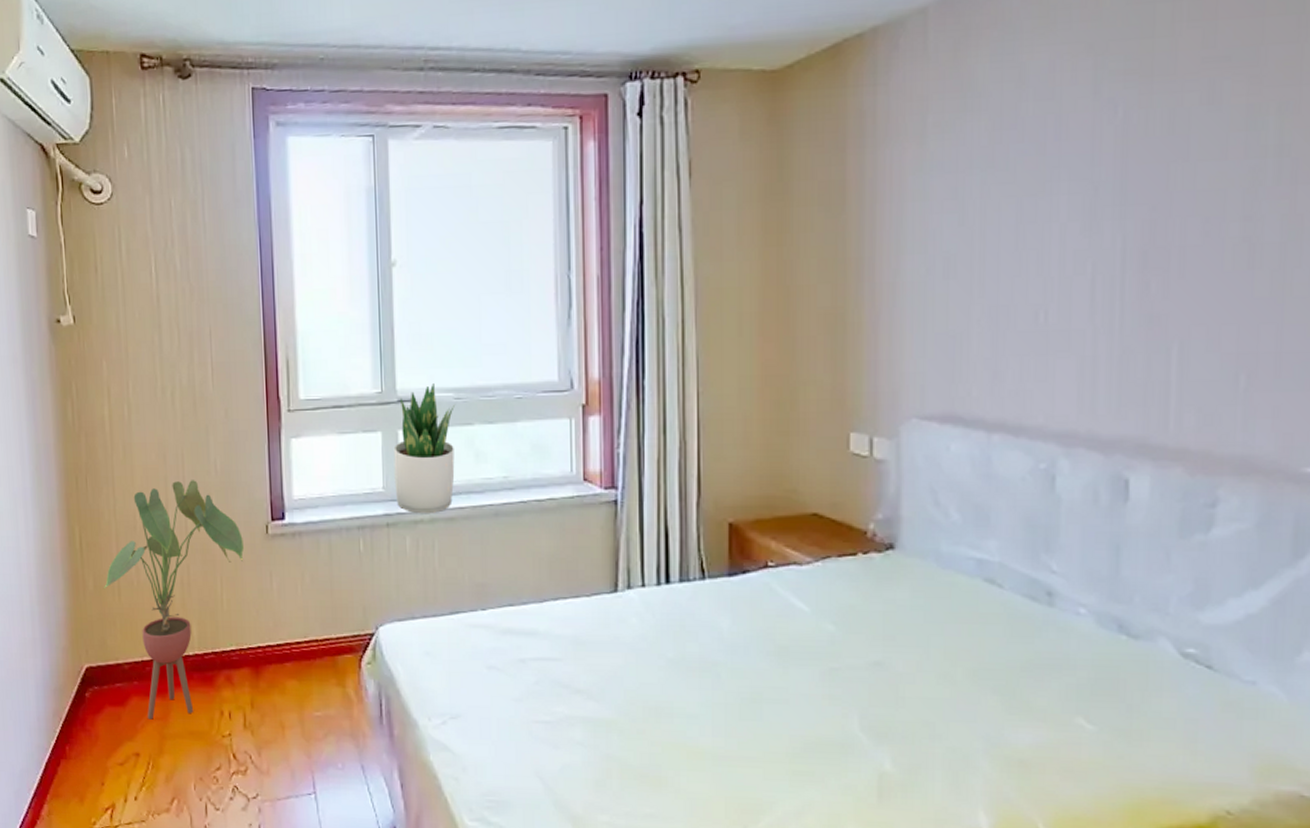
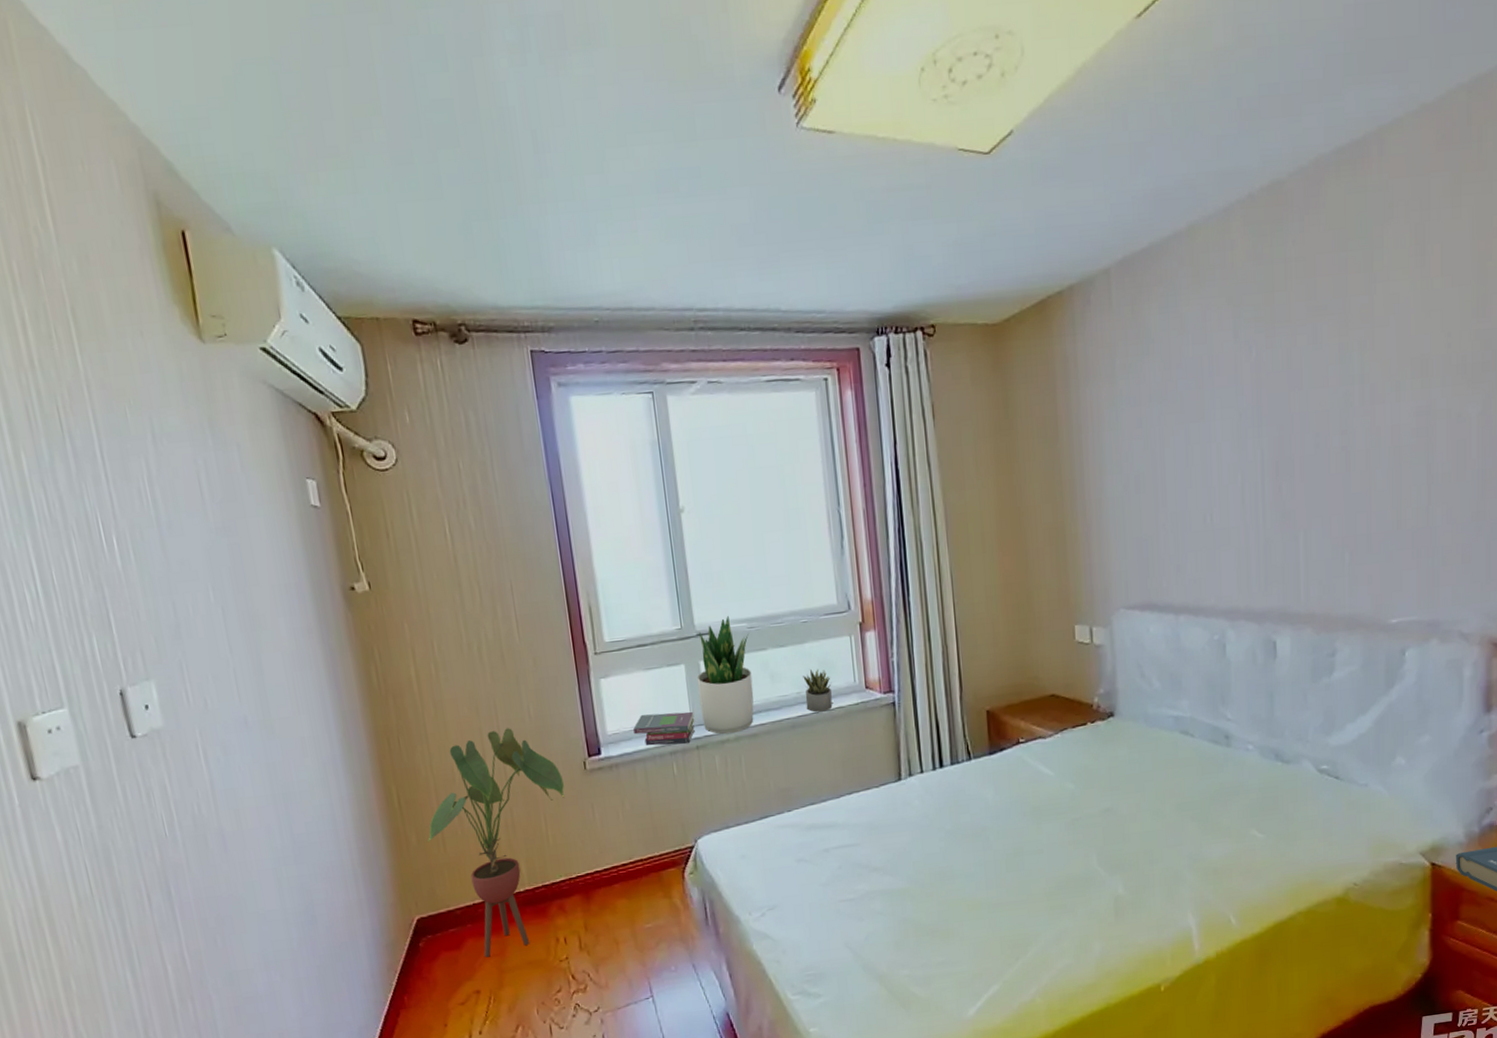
books: none [321,481,388,520] -> present [633,711,695,746]
succulent plant: none [512,452,544,501] -> present [803,669,833,713]

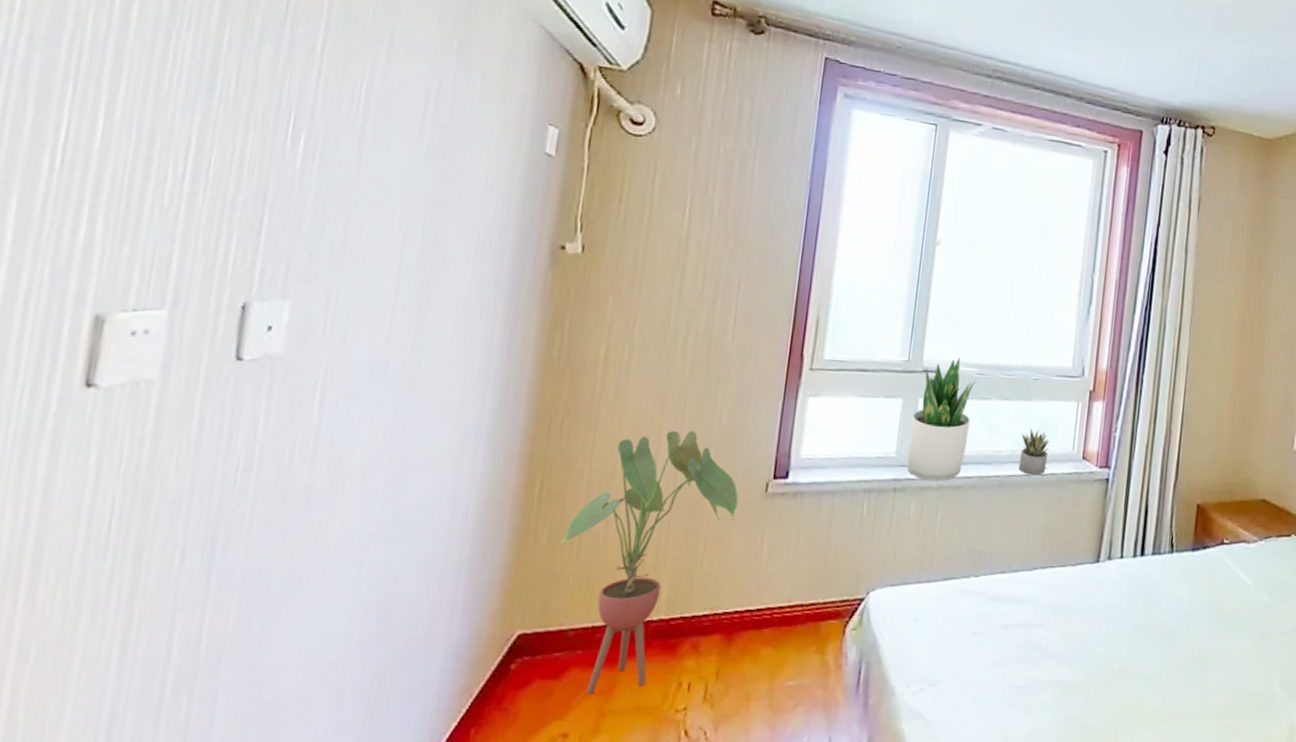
books: present [633,711,695,746] -> none [830,443,900,484]

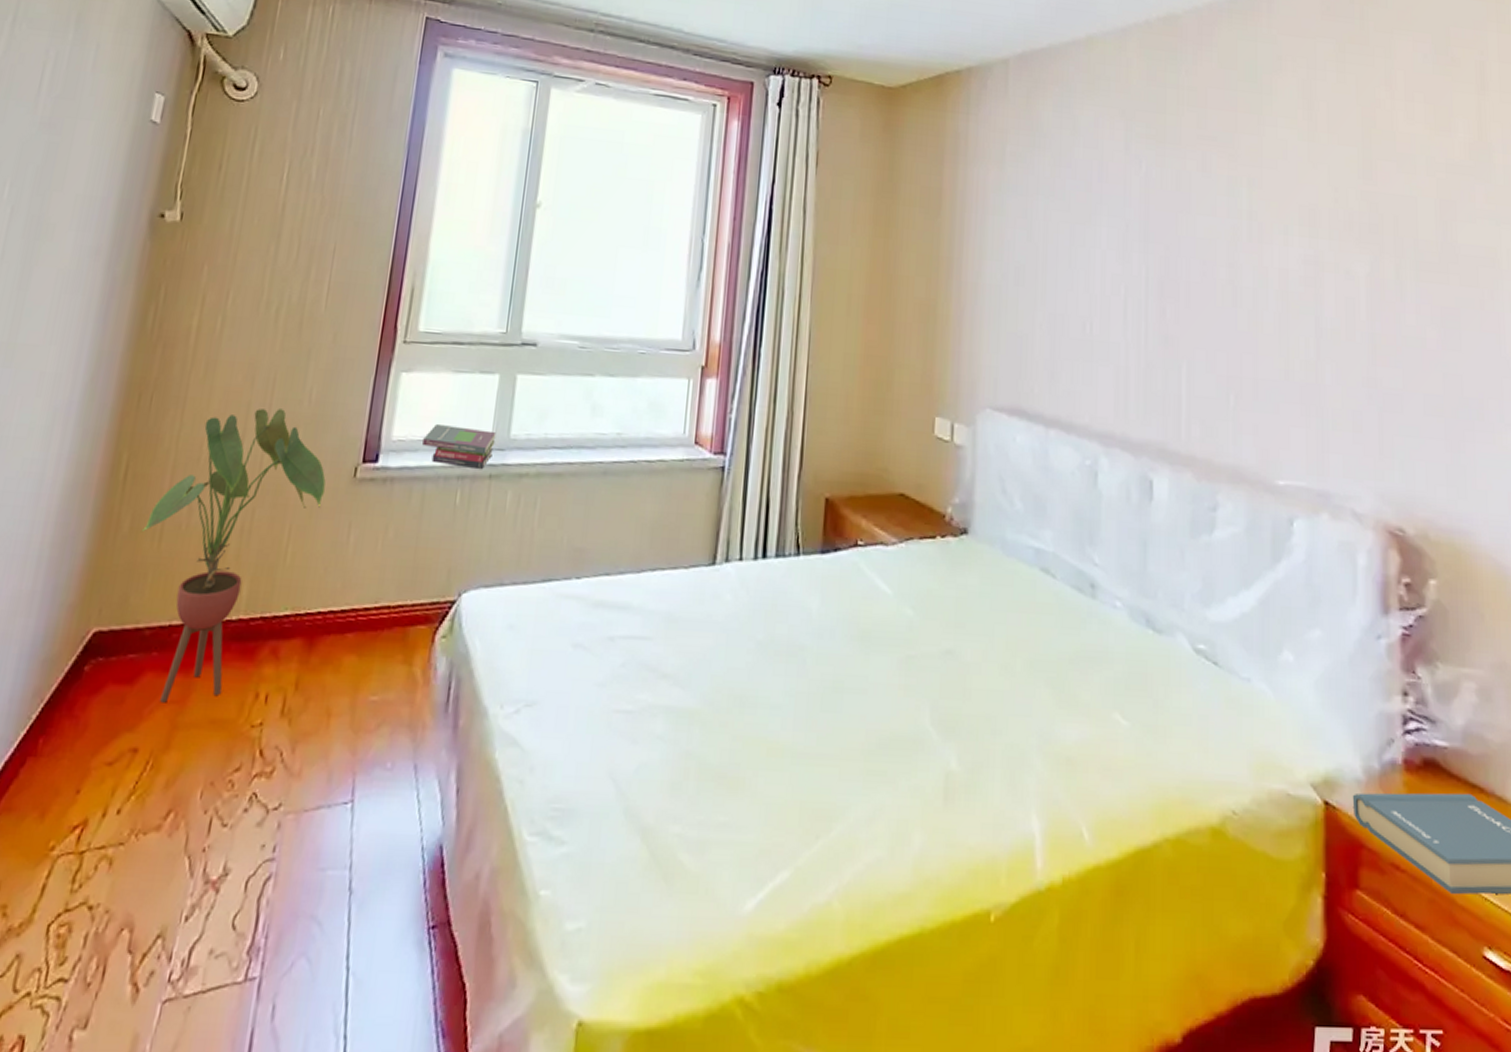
books: none [830,443,900,484] -> present [422,423,497,470]
planter: present [907,358,978,482] -> none [503,329,580,468]
succulent plant: present [1018,429,1050,476] -> none [624,409,658,462]

